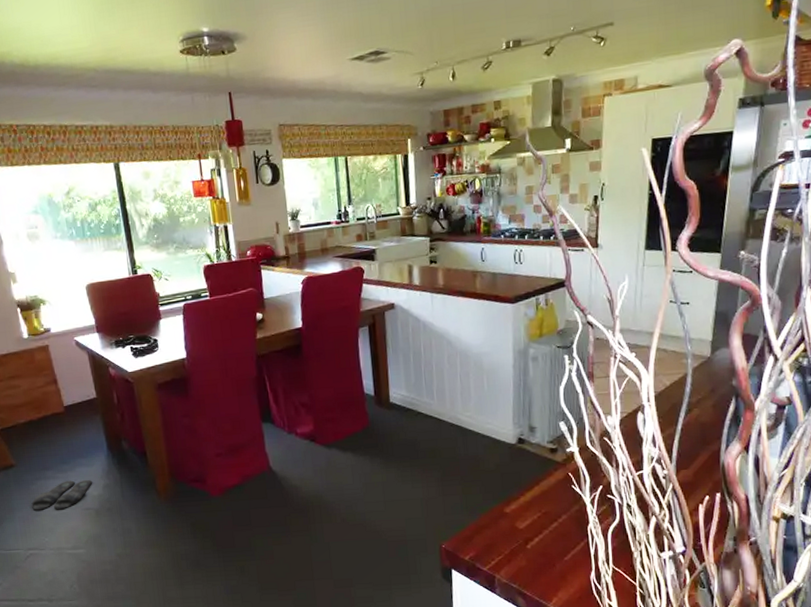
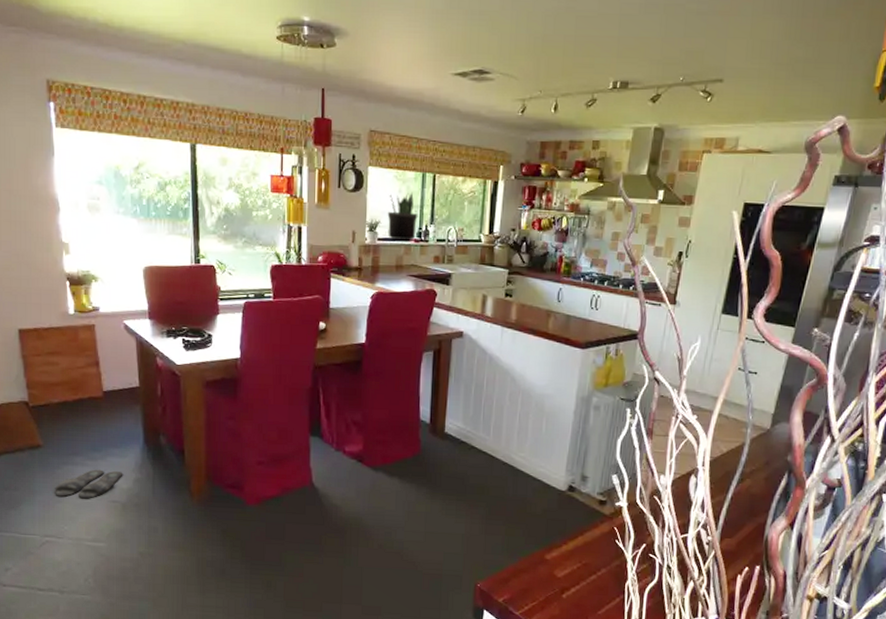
planter: none [306,177,336,225] -> present [387,192,418,241]

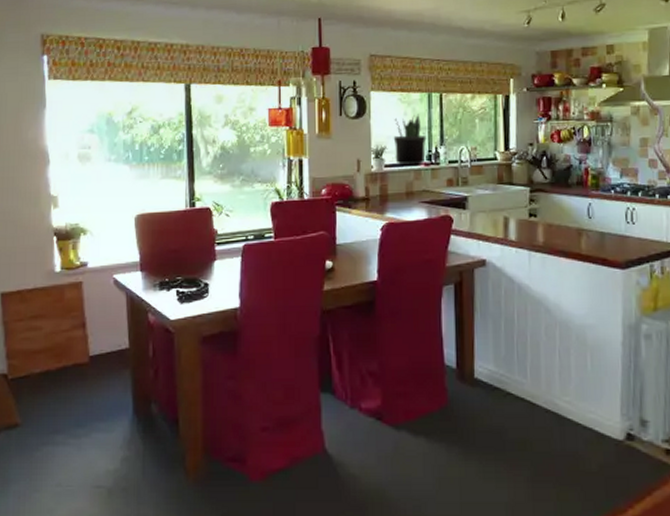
slippers: present [55,469,122,499] -> none [32,448,108,486]

